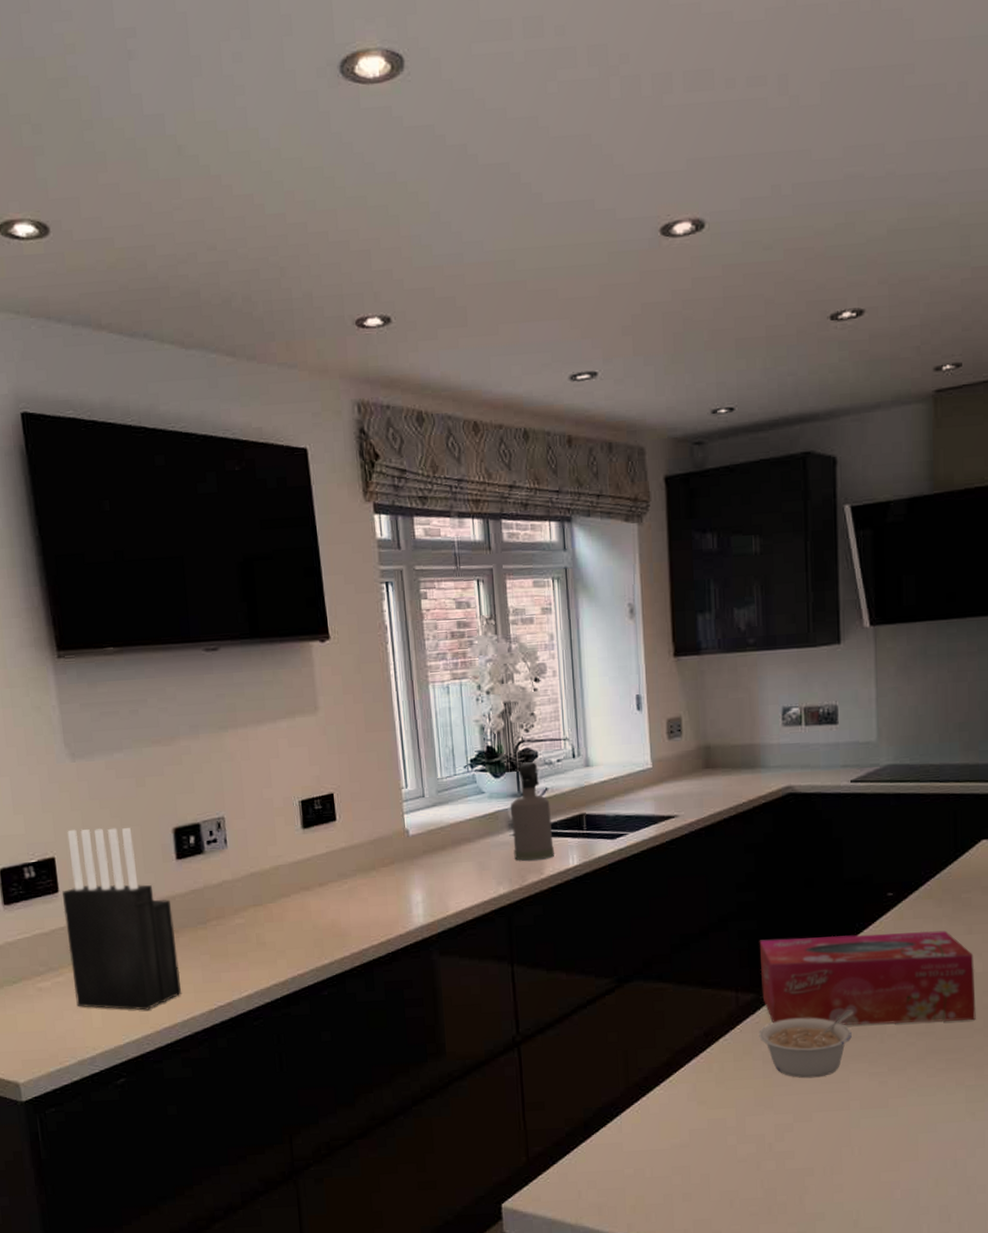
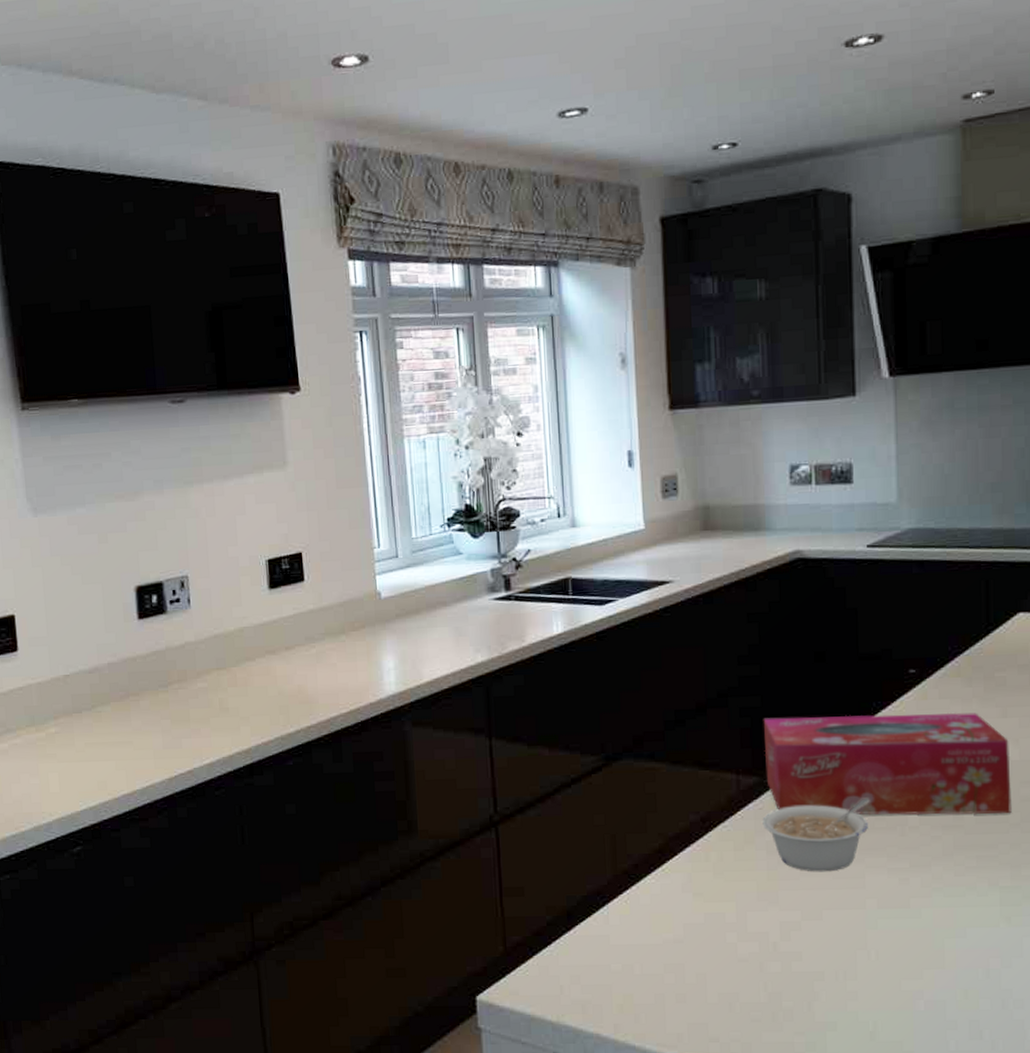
knife block: present [62,828,182,1010] -> none [22,585,142,776]
spray bottle: present [511,762,554,861] -> none [490,521,537,627]

